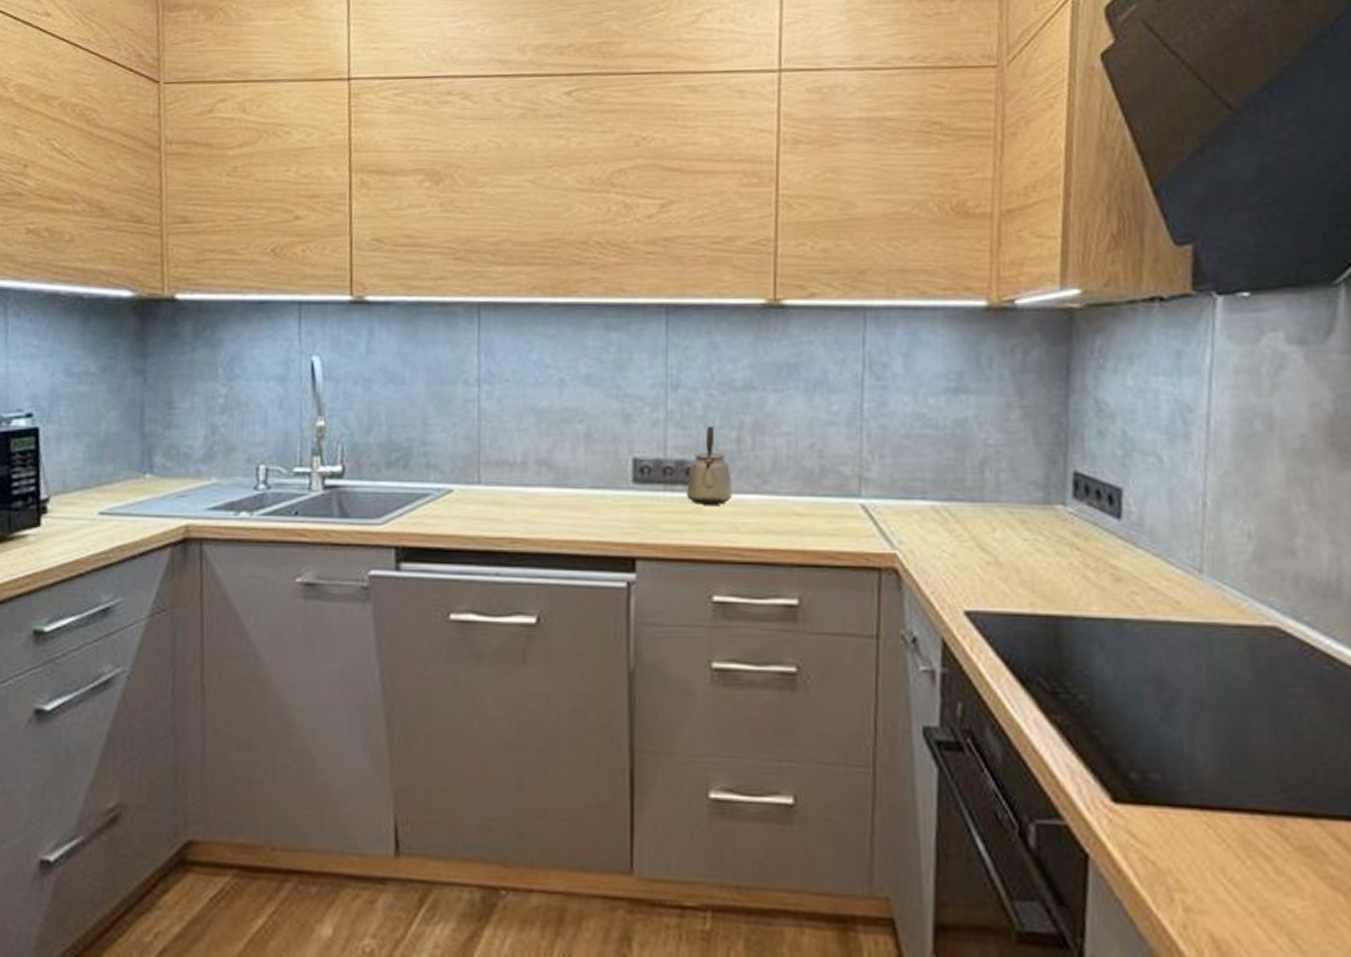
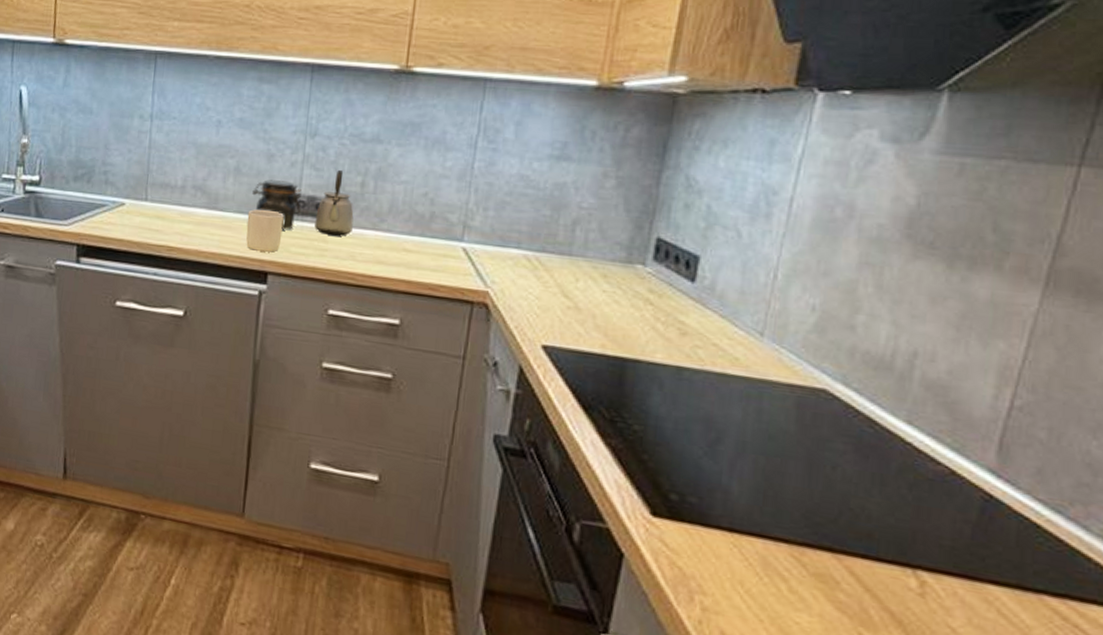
mug: none [605,481,649,533] -> present [246,209,284,252]
jar: none [609,445,669,503] -> present [252,179,302,229]

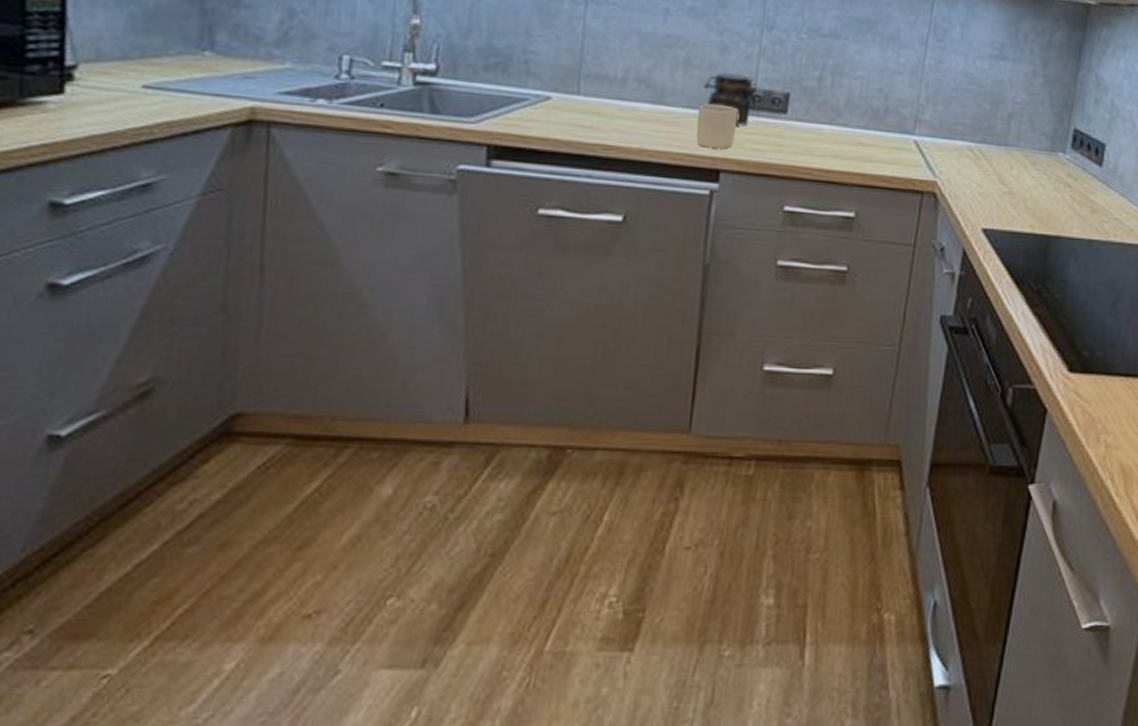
kettle: present [314,169,354,236] -> none [770,63,811,131]

